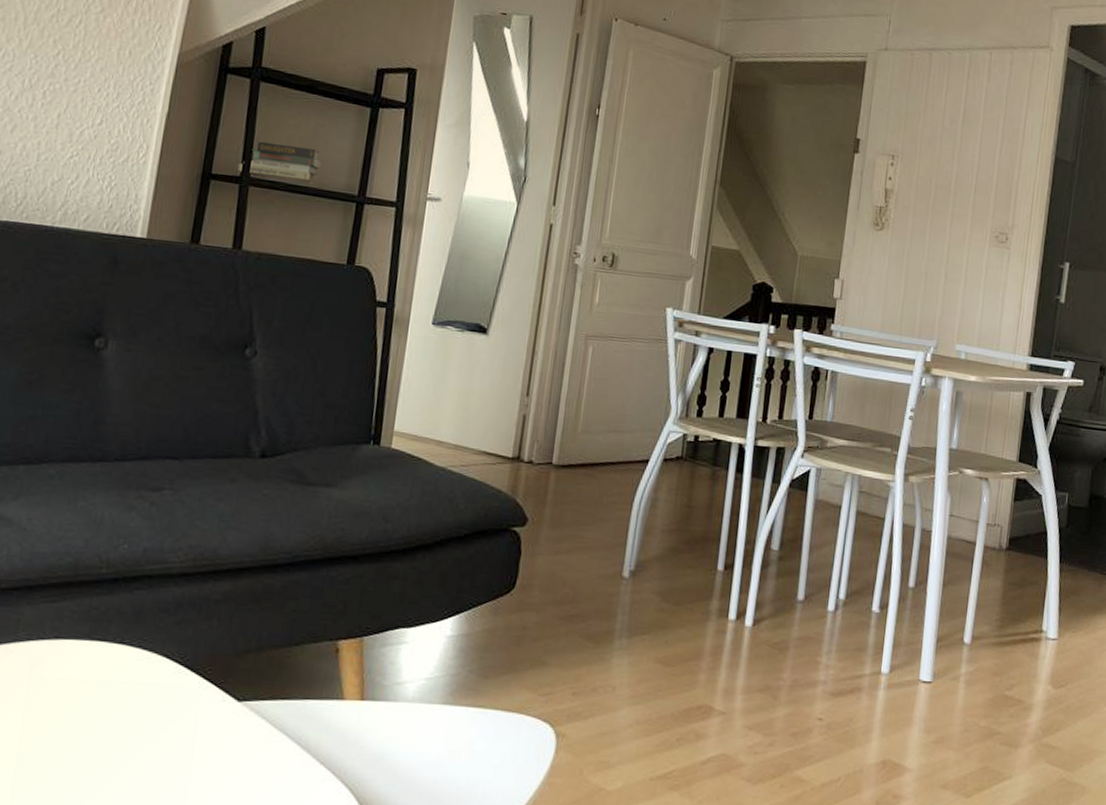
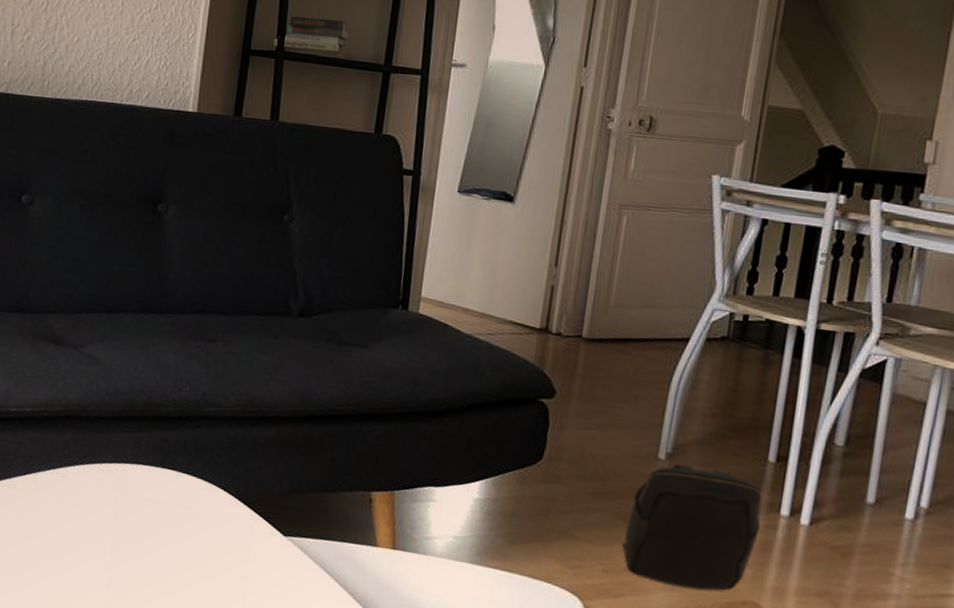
backpack: none [591,579,713,700] -> present [623,463,762,591]

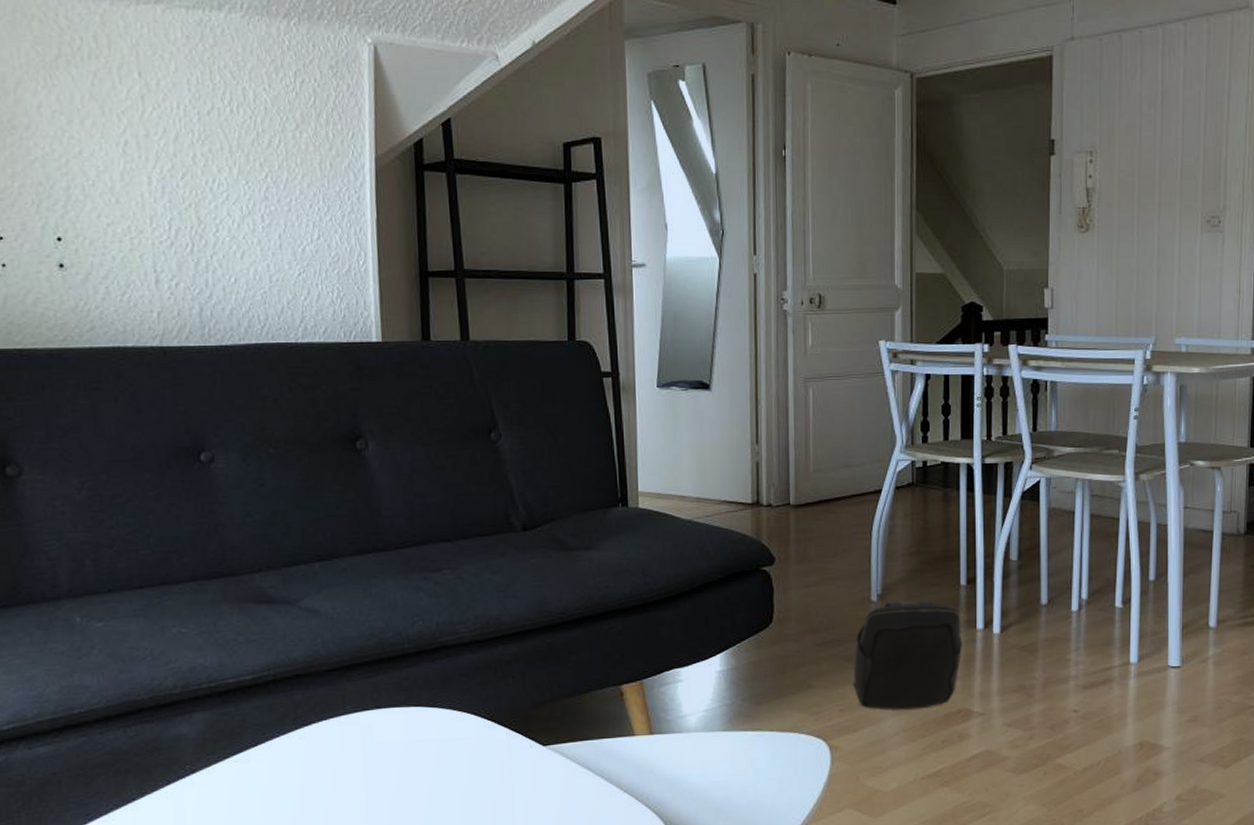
books: present [273,16,350,54] -> none [451,232,528,267]

